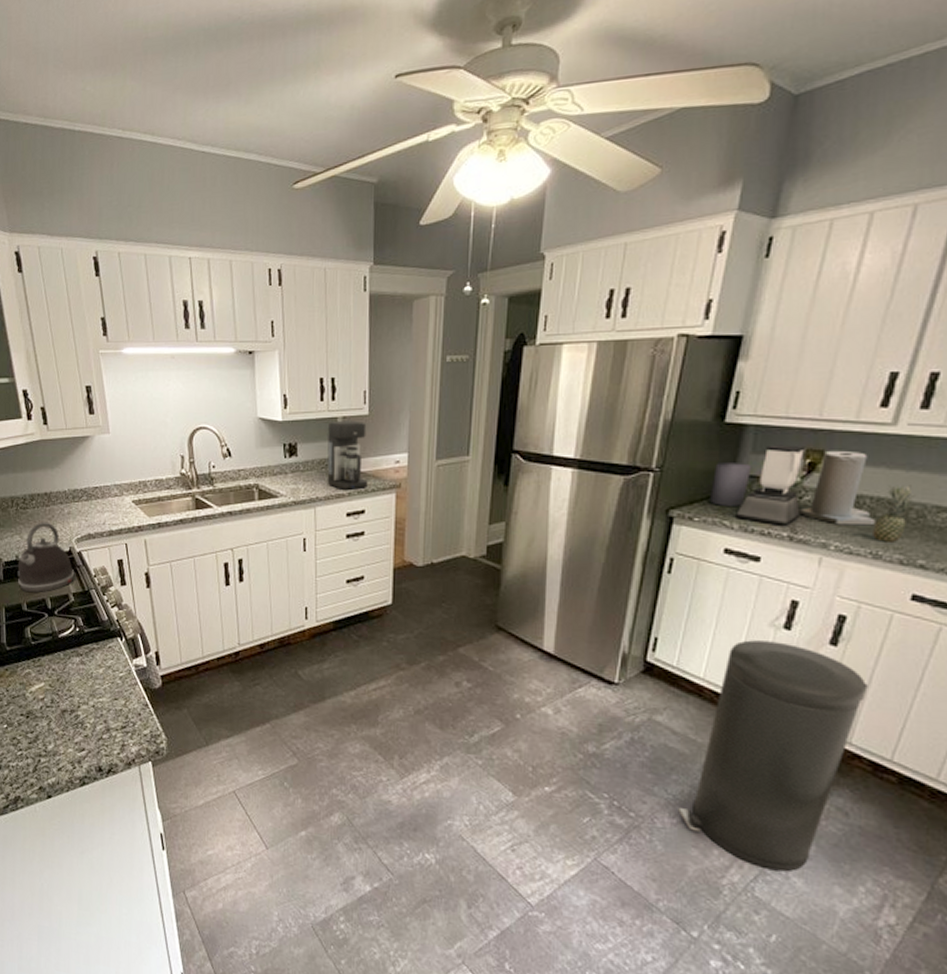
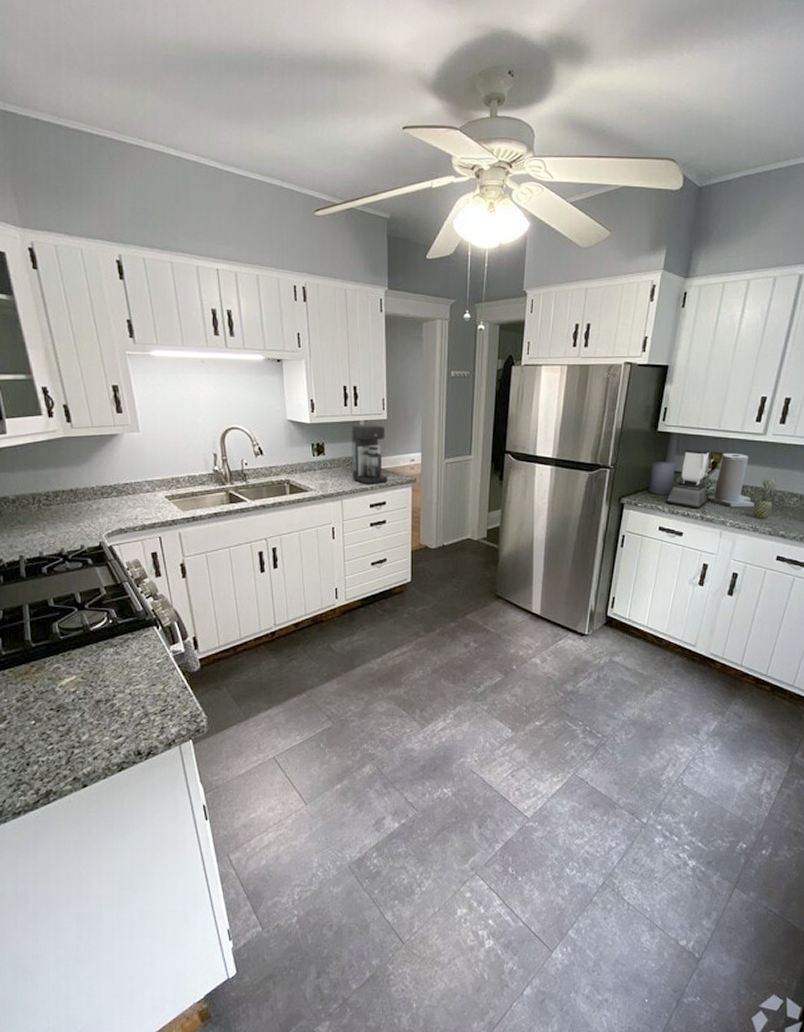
kettle: present [17,522,75,592] -> none [42,518,106,587]
pedal bin: present [678,640,868,872] -> none [631,595,752,764]

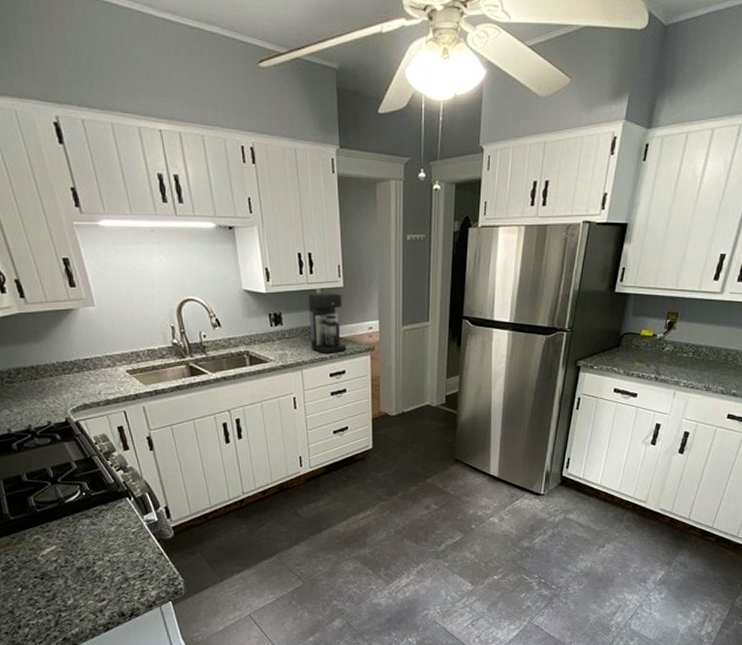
canister: present [648,462,676,496] -> none [604,323,633,358]
blender: present [665,448,710,509] -> none [620,309,666,370]
paper towel: present [705,452,754,508] -> none [660,312,708,368]
fruit: present [753,478,778,519] -> none [706,337,732,378]

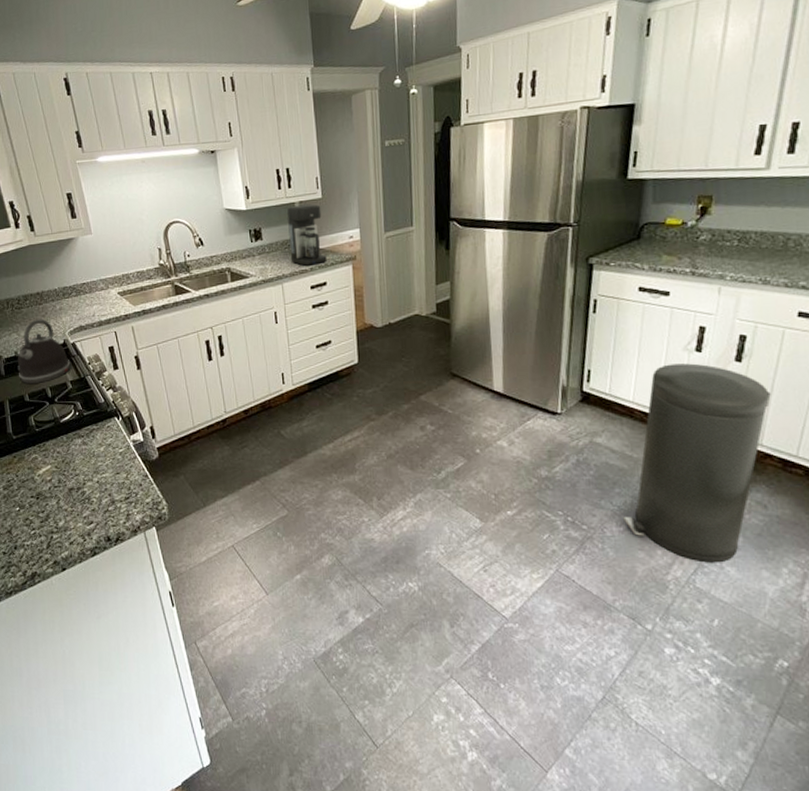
kettle: none [11,395,75,463] -> present [17,318,71,384]
pedal bin: none [584,454,701,610] -> present [623,363,771,563]

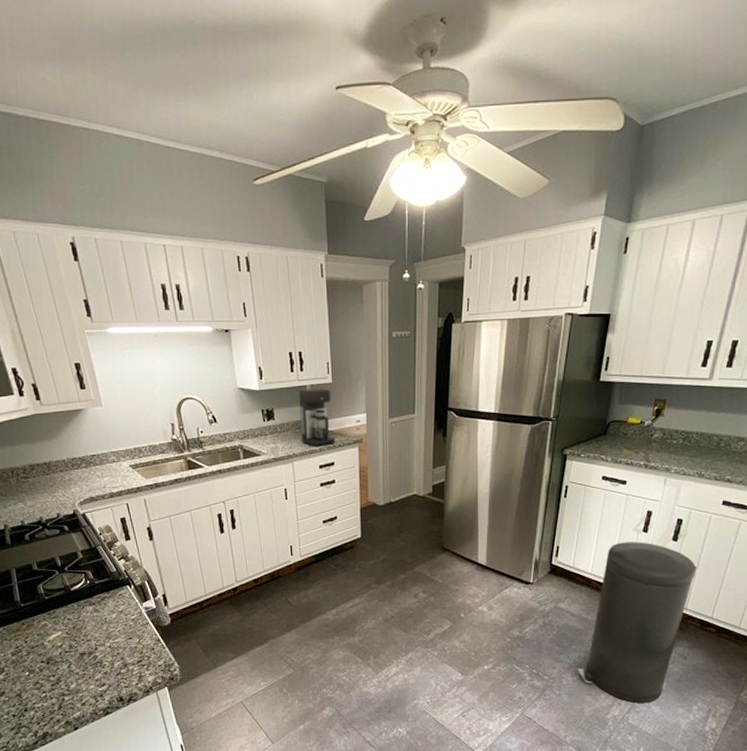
kettle: present [17,318,71,384] -> none [24,489,81,553]

